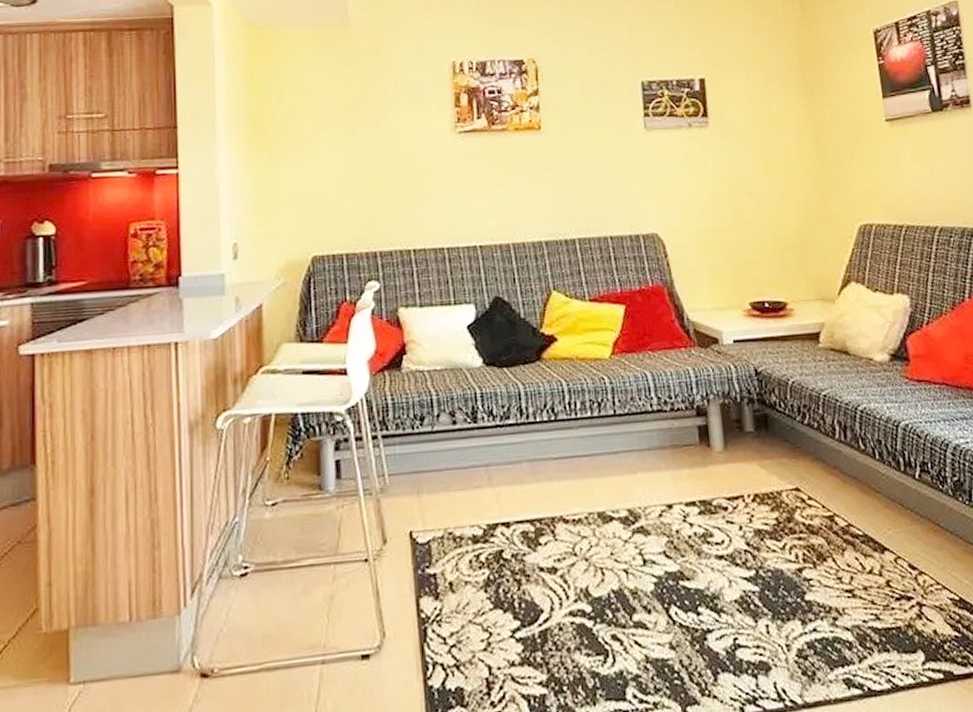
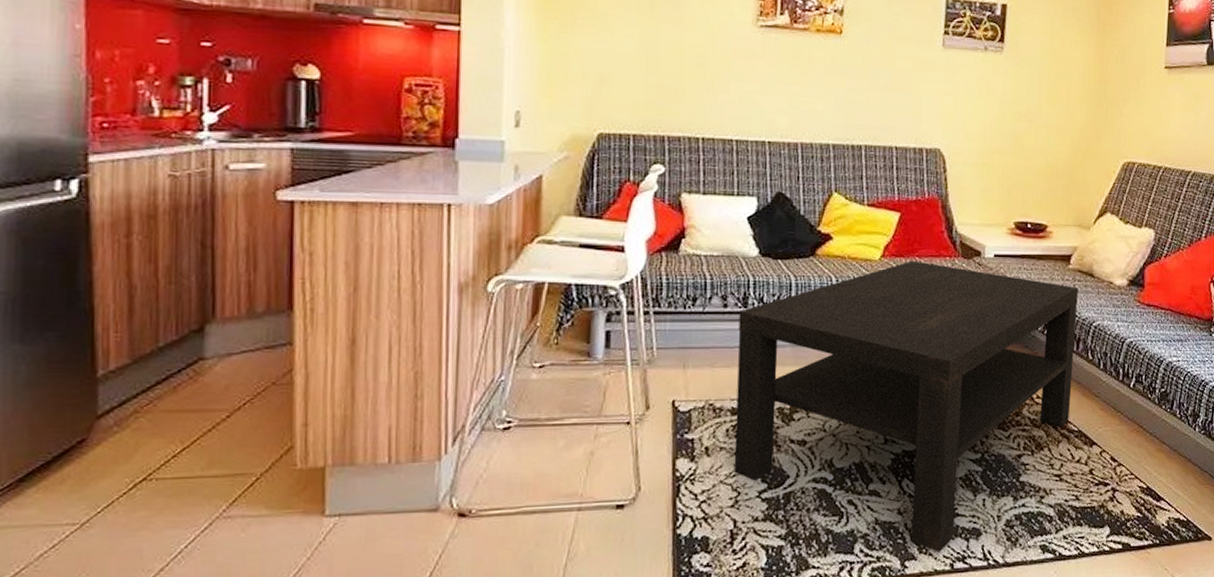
coffee table: none [469,355,850,694] -> present [733,260,1079,552]

